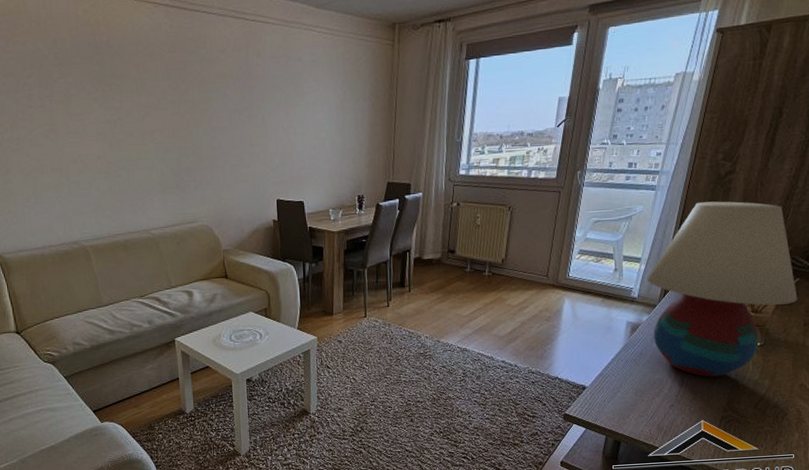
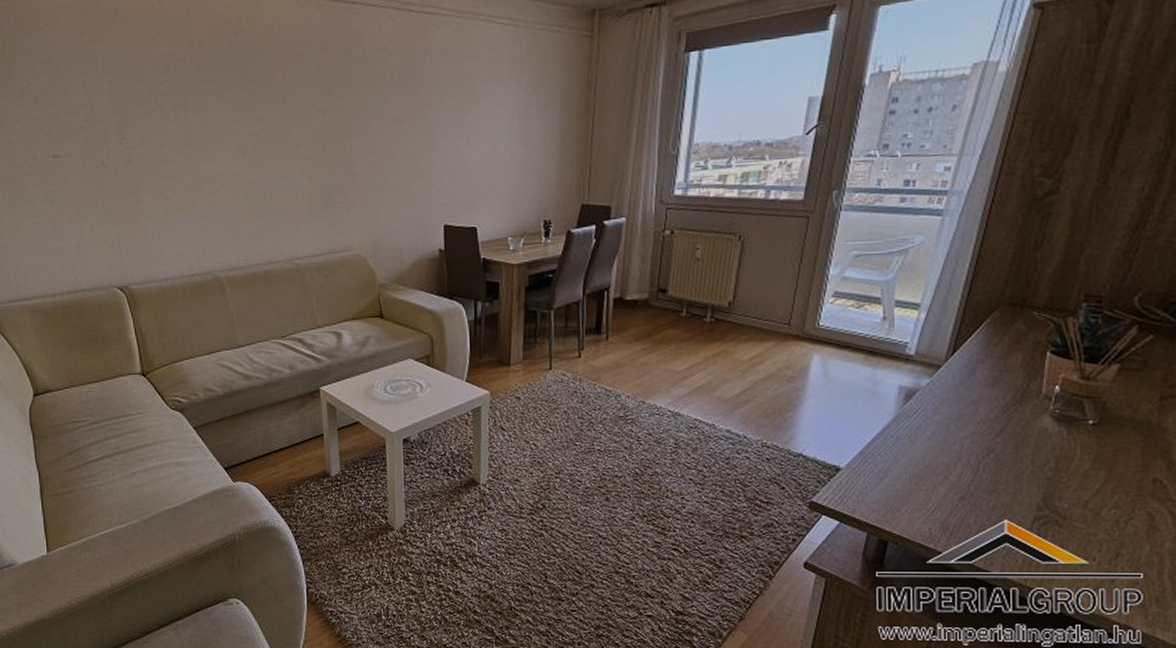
table lamp: present [647,201,798,377] -> none [928,230,1151,463]

